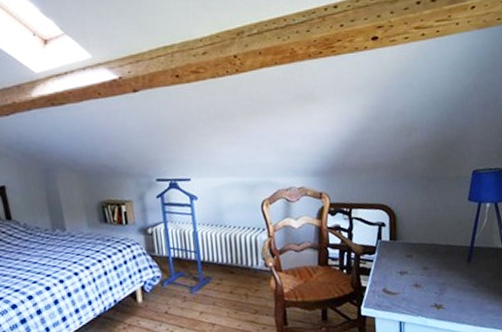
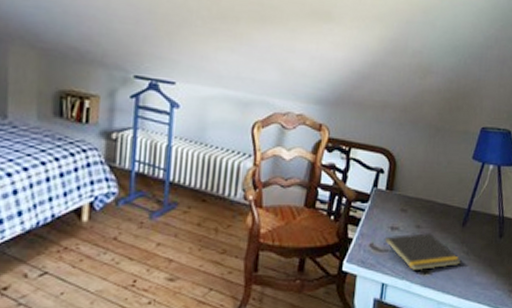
notepad: none [395,272,472,308] -> present [383,233,462,271]

